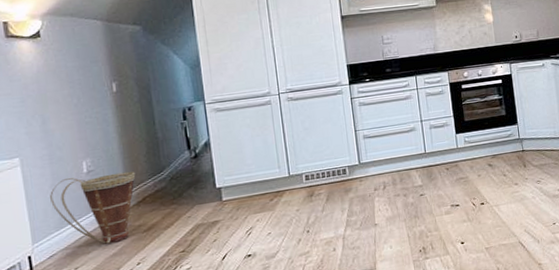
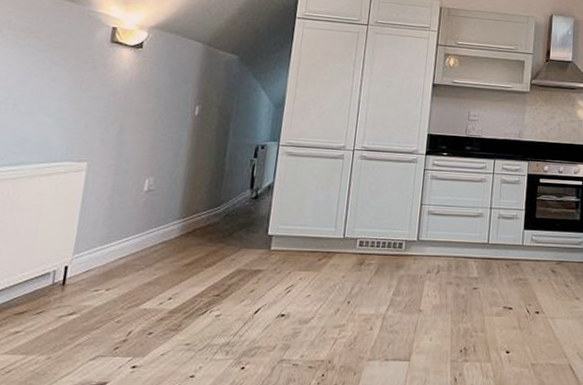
basket: present [50,171,136,244] -> none [103,193,193,271]

